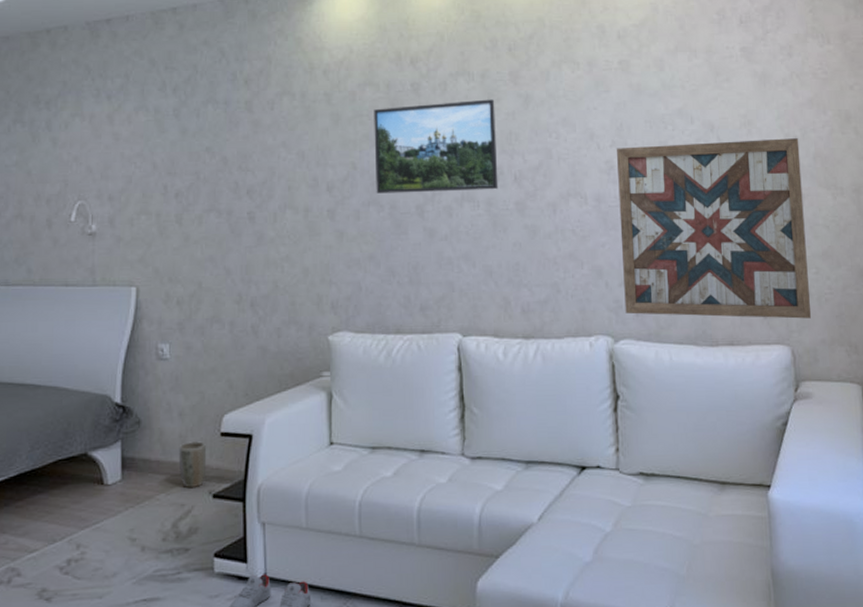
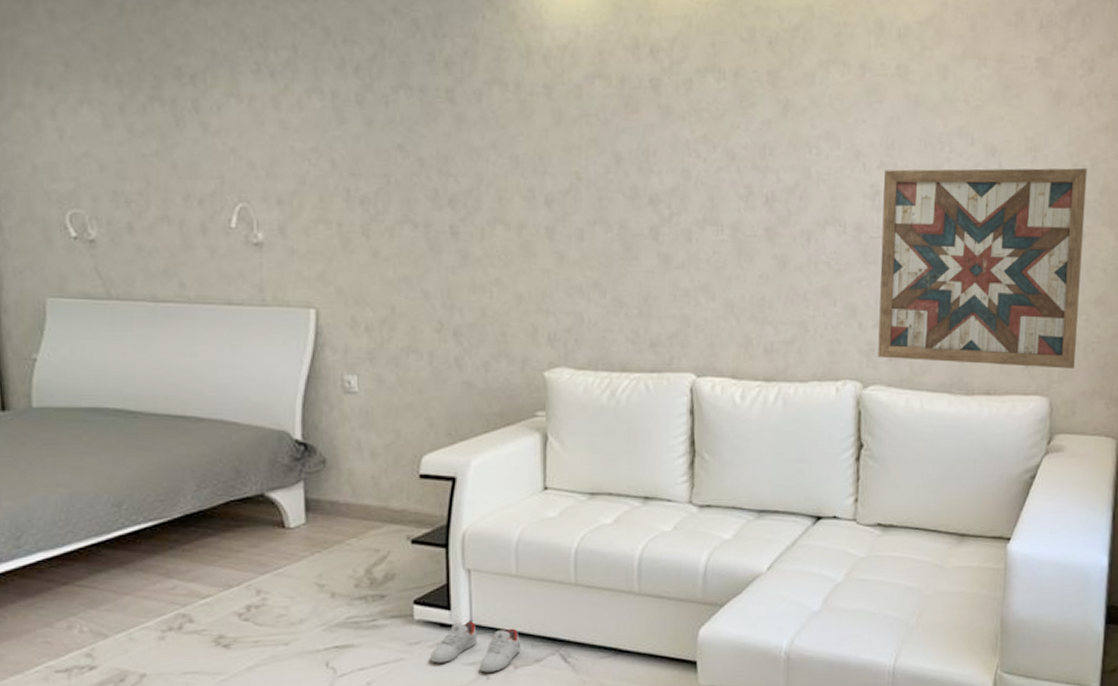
plant pot: present [178,440,207,487] -> none [371,482,404,532]
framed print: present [374,99,499,193] -> none [603,103,749,212]

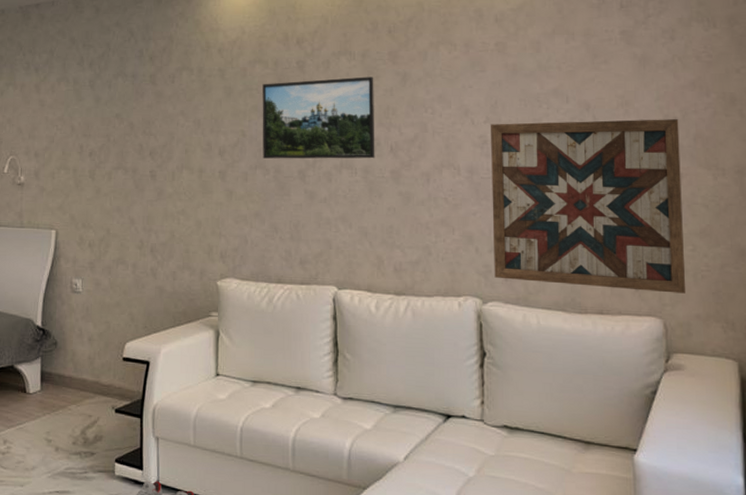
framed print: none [603,103,749,212] -> present [262,76,375,159]

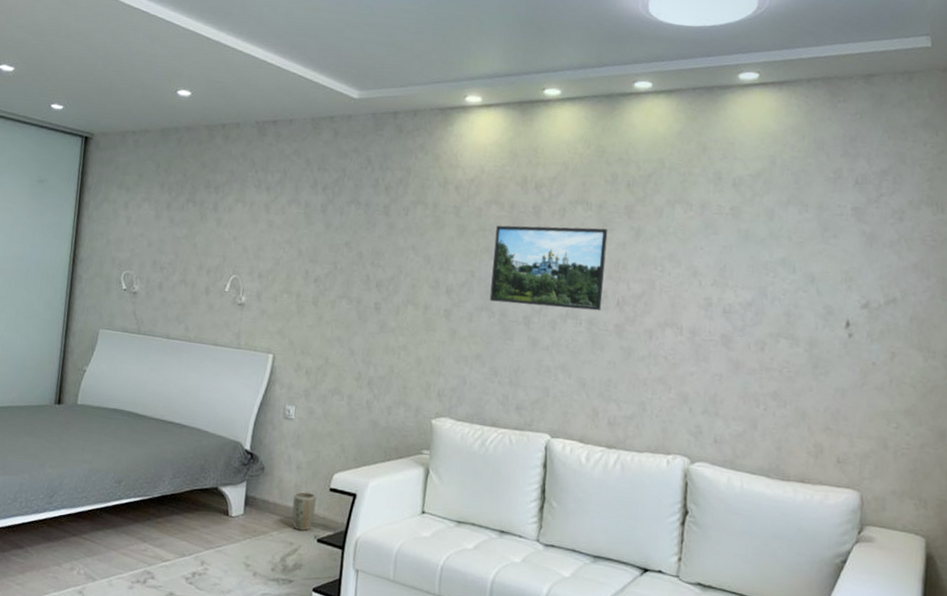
plant pot: none [87,362,111,402] -> present [292,491,316,531]
wall art: present [491,119,686,294] -> none [704,287,898,469]

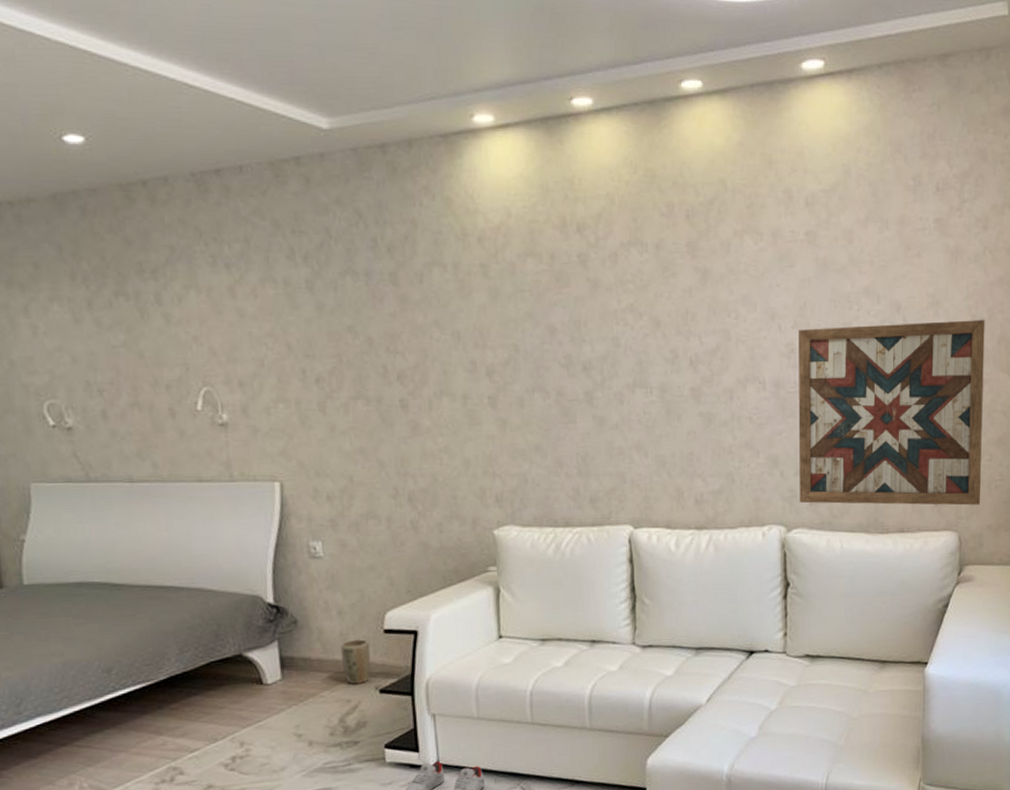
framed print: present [489,225,608,311] -> none [536,273,673,379]
wall art: none [704,287,898,469] -> present [798,320,985,506]

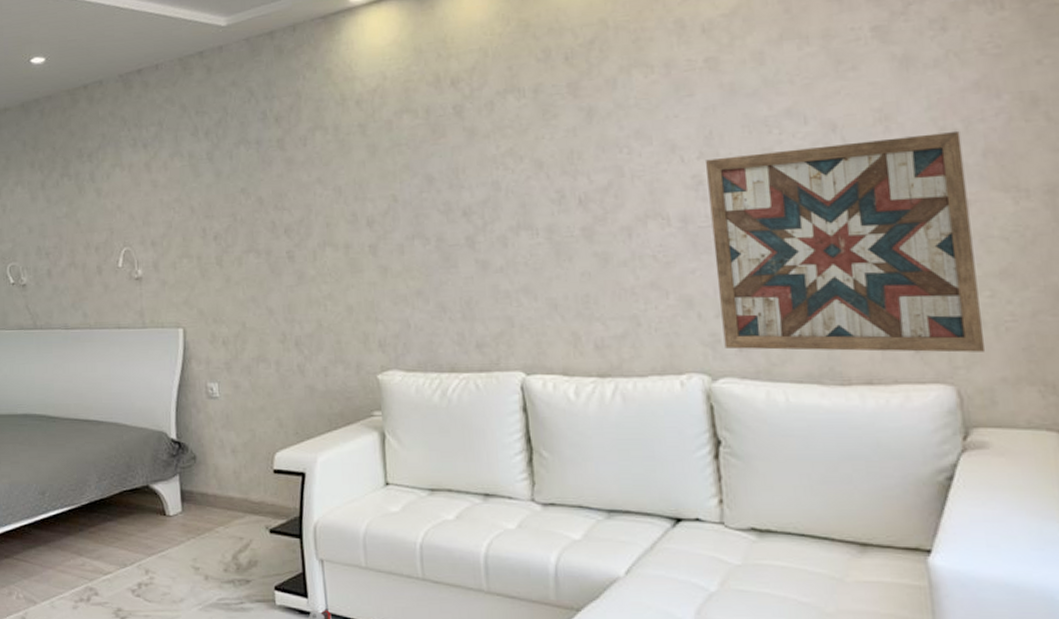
plant pot: present [340,638,371,684] -> none [234,476,262,522]

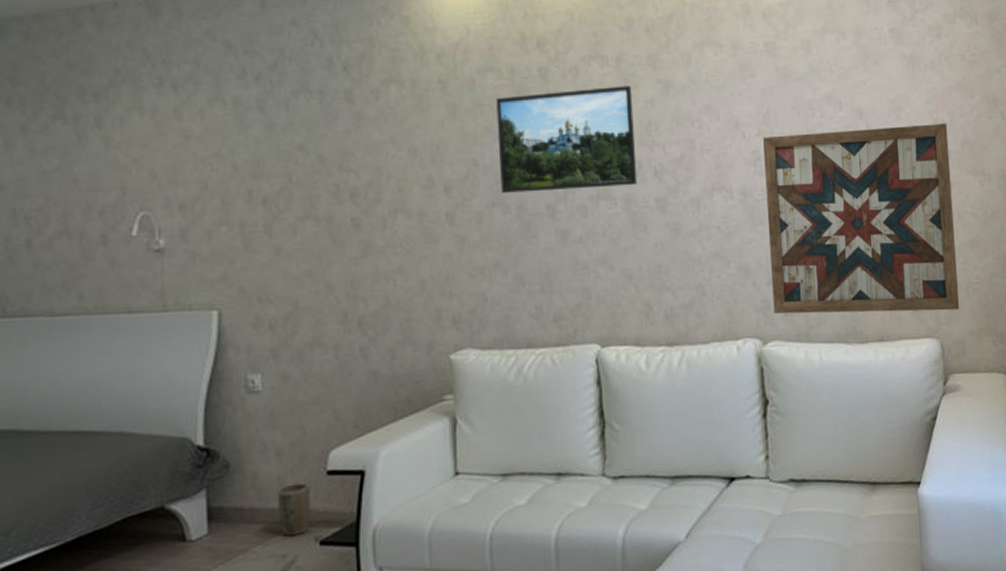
plant pot: none [234,476,262,522] -> present [277,482,311,536]
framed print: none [413,116,560,226] -> present [496,86,638,193]

